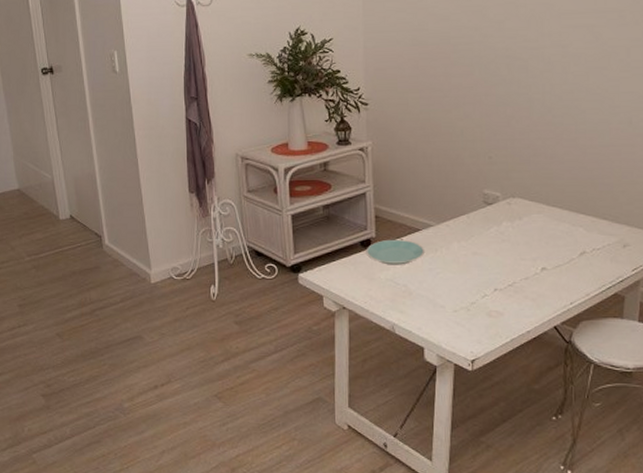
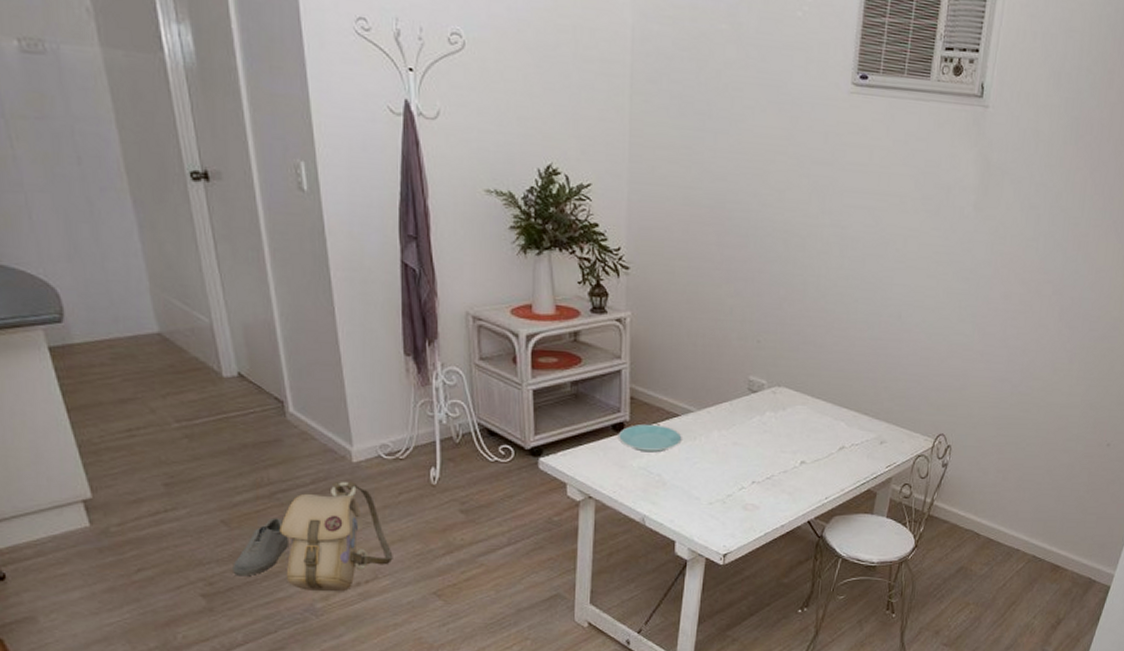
shoe: none [64,331,104,380] -> present [232,518,288,577]
backpack: none [97,299,183,393] -> present [279,481,393,591]

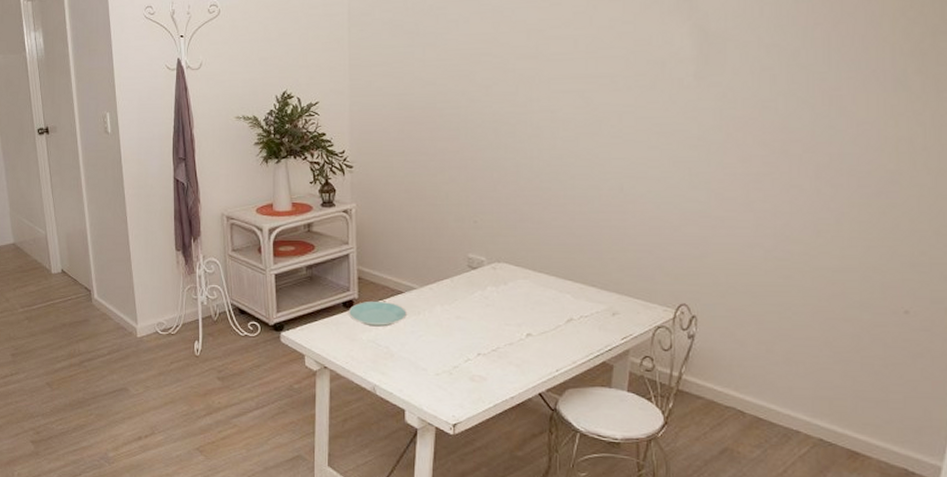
shoe: present [232,518,288,577] -> none [53,381,91,428]
backpack: present [279,481,393,591] -> none [85,352,166,443]

